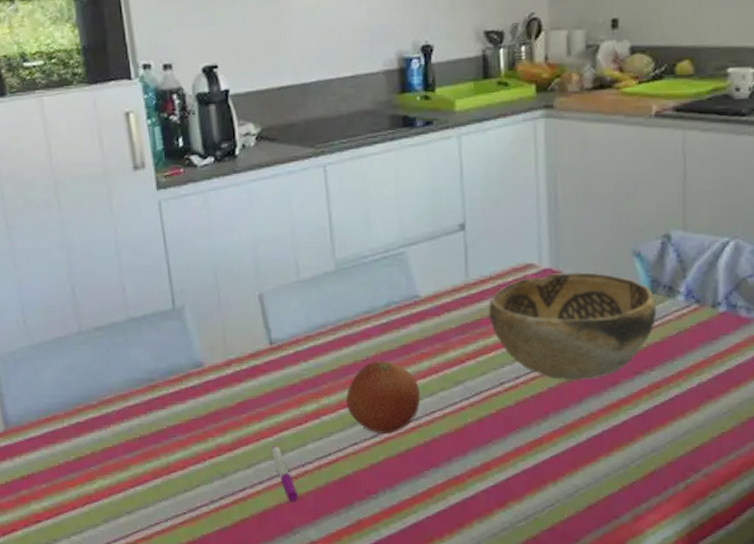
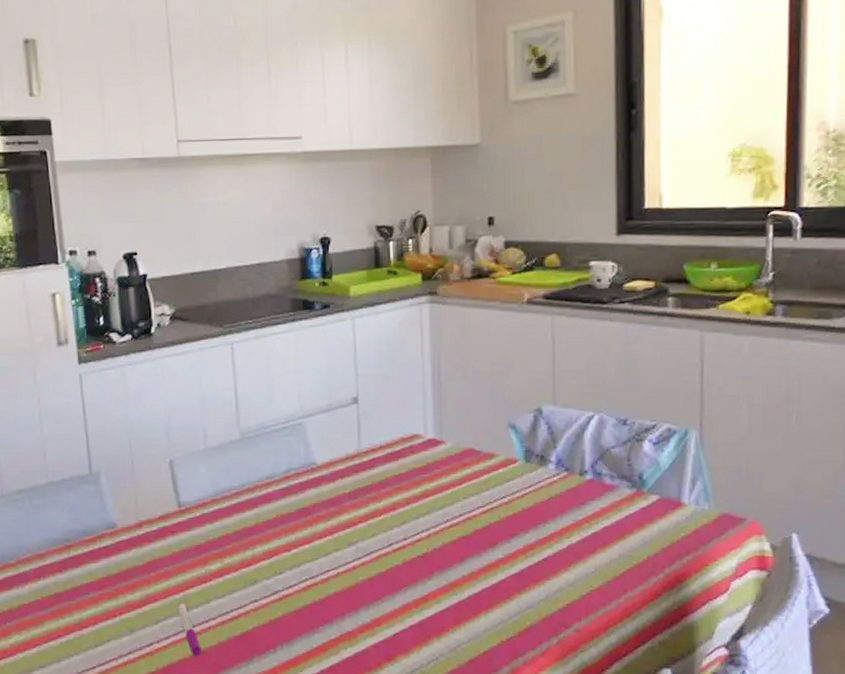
fruit: present [346,361,421,435] -> none [248,523,317,592]
decorative bowl: present [489,272,657,381] -> none [379,442,531,543]

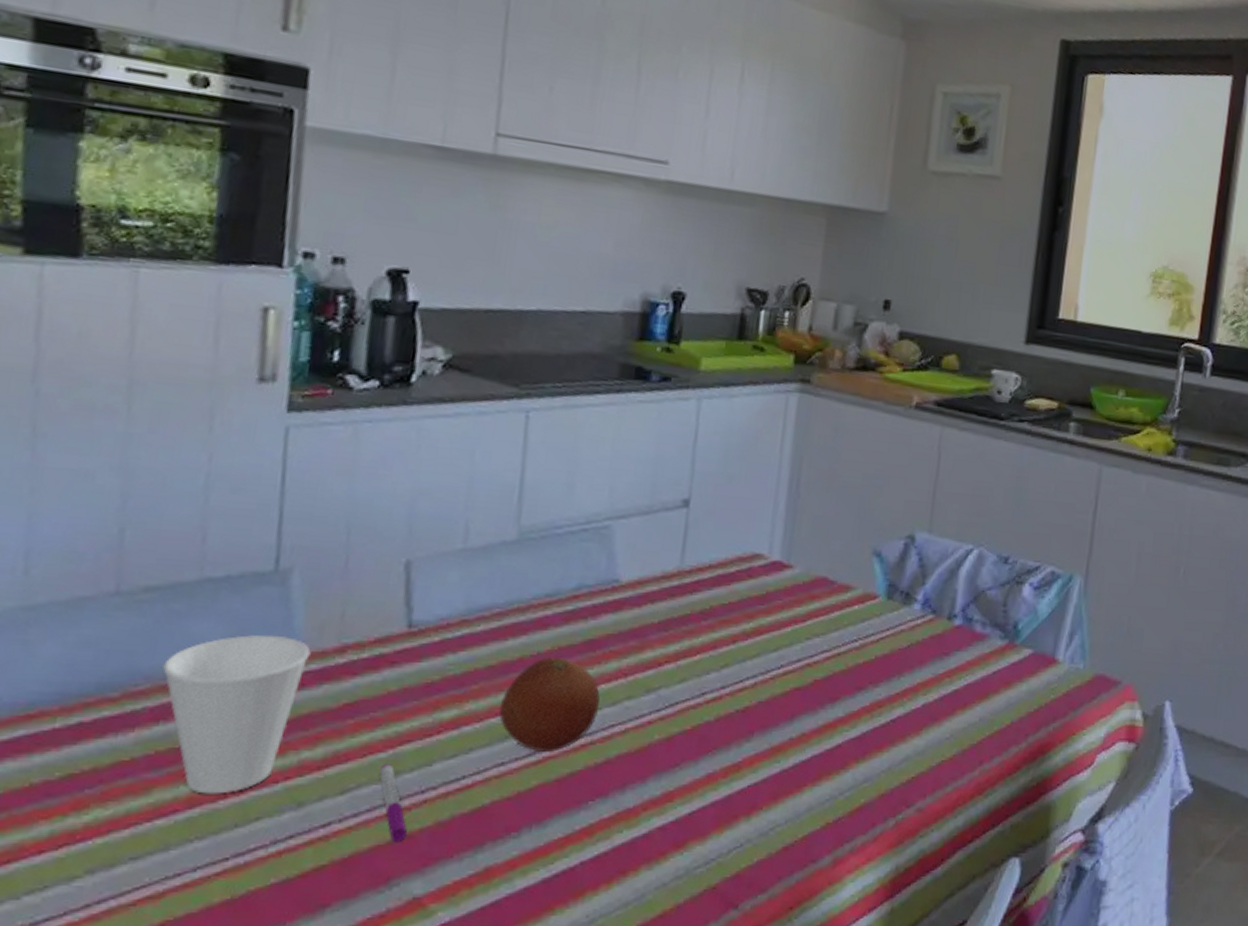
cup: none [35,518,121,625] -> present [161,635,311,794]
fruit: none [248,523,317,592] -> present [499,657,601,753]

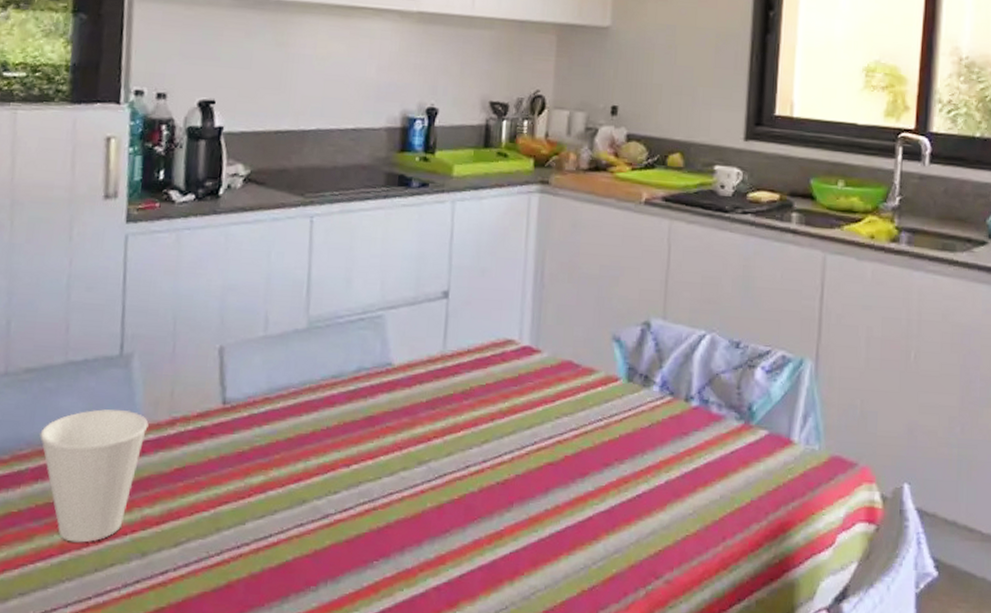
pen: present [380,764,408,843] -> none [204,522,228,591]
fruit: present [499,657,601,753] -> none [298,431,380,517]

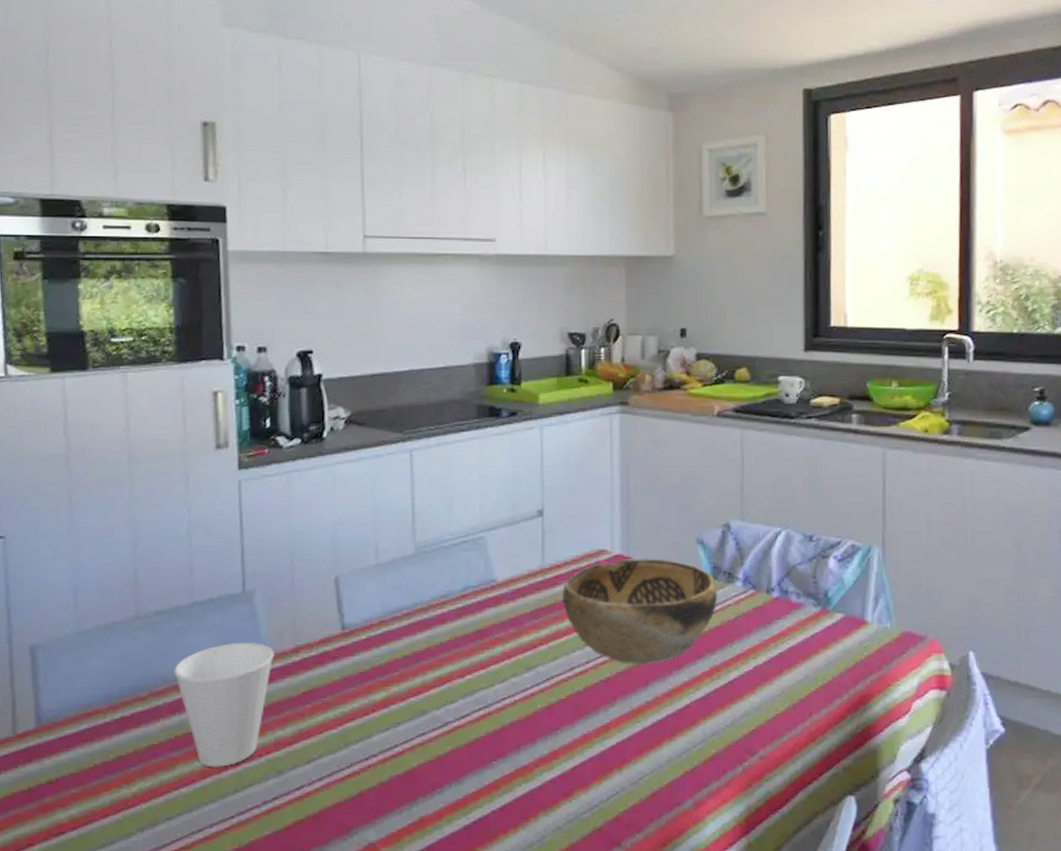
decorative bowl: none [462,351,632,470] -> present [563,559,718,665]

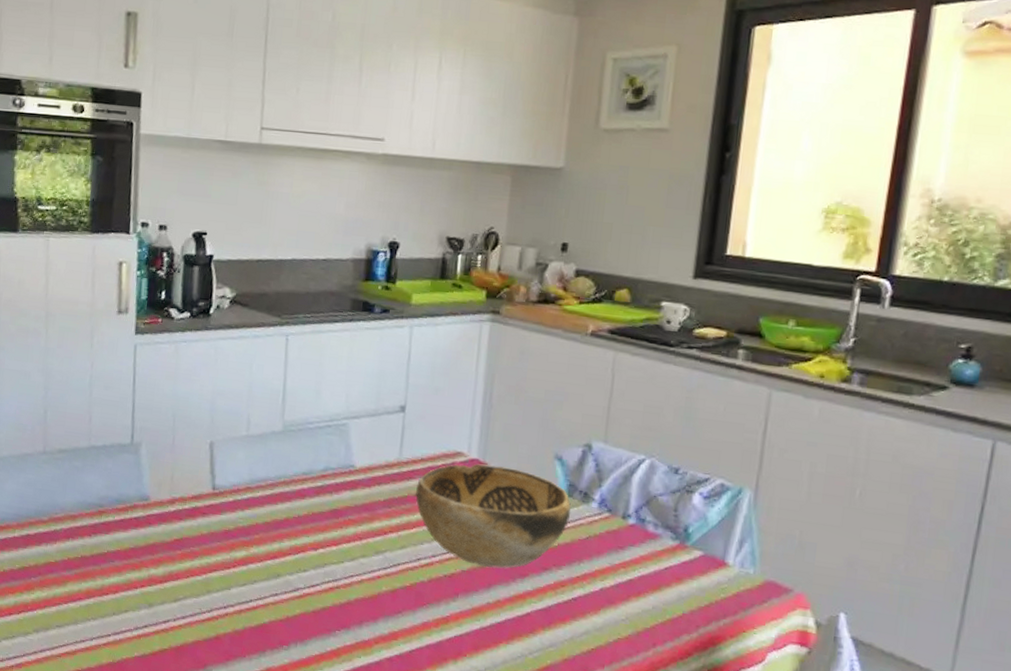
cup: present [172,643,275,767] -> none [69,486,154,592]

